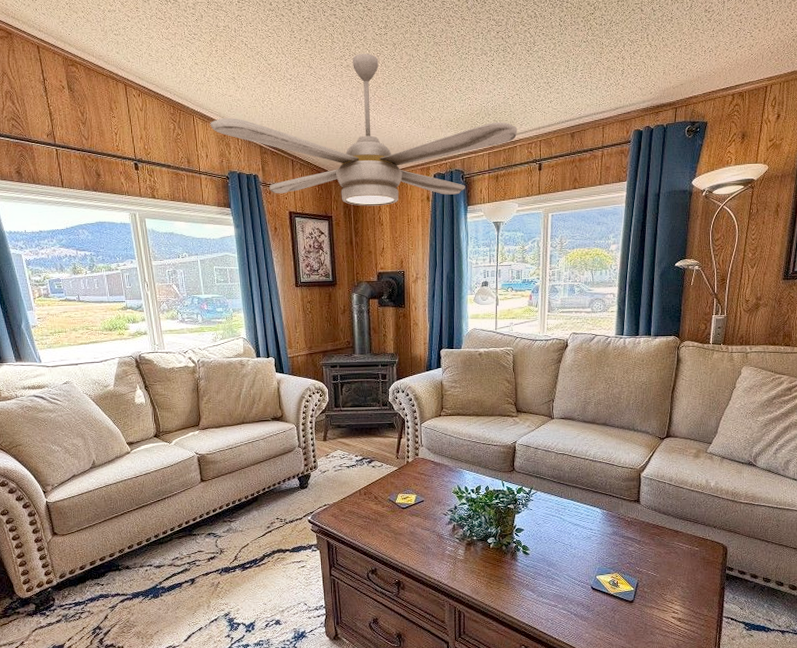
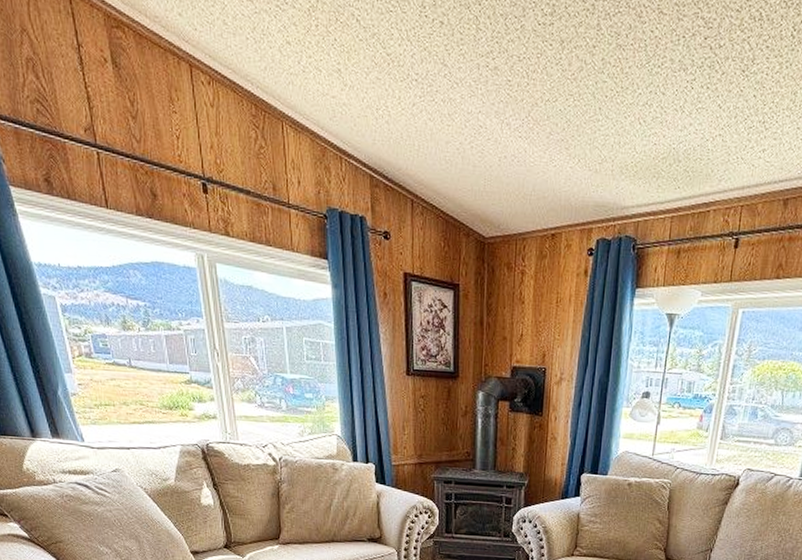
ceiling fan: present [210,53,518,206] -> none [304,51,714,277]

